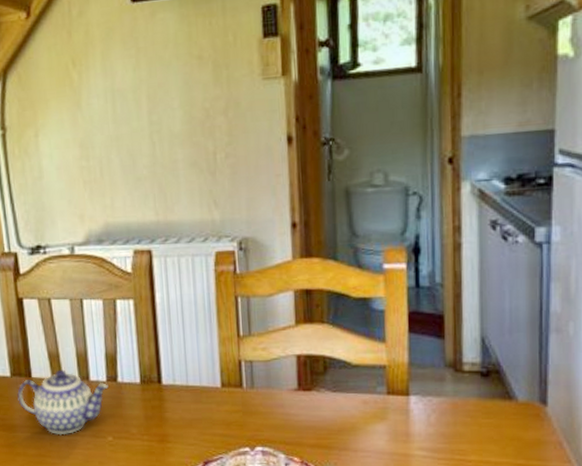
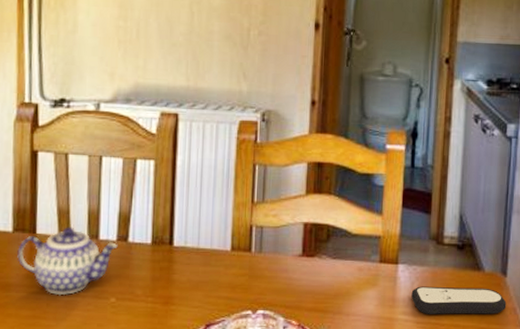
remote control: none [428,419,549,450] -> present [411,286,507,314]

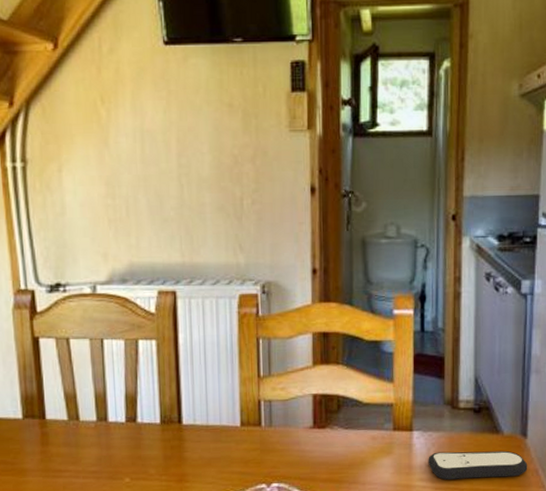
teapot: present [17,227,118,296] -> none [29,411,127,478]

